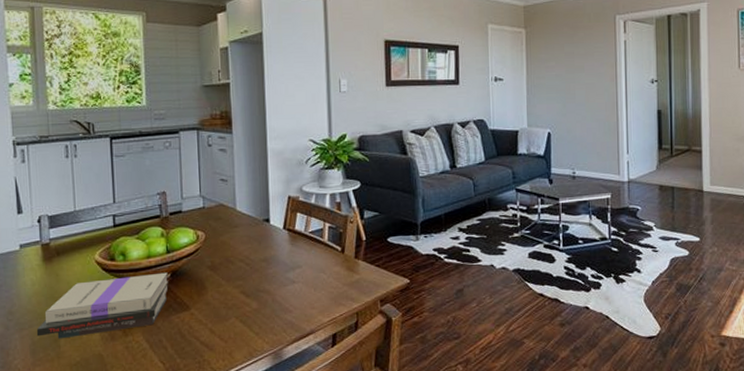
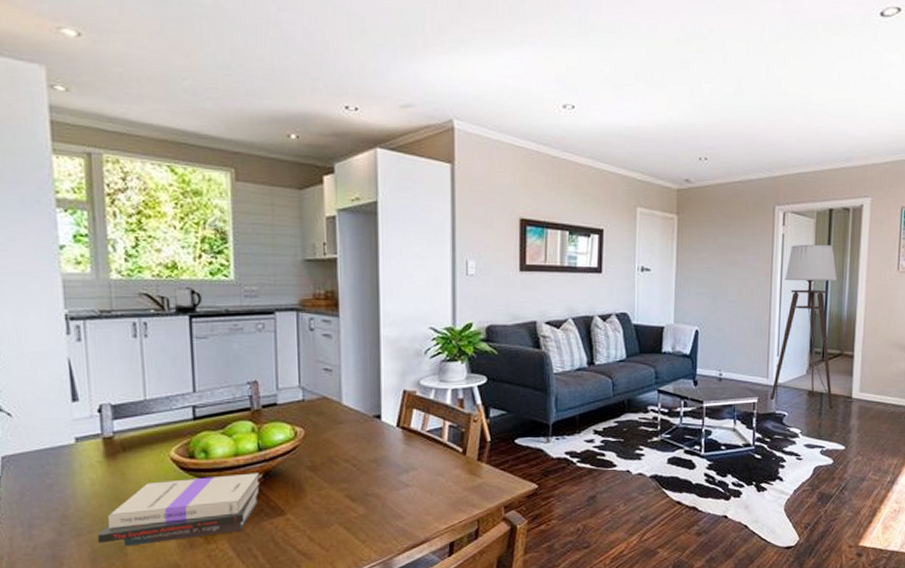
kettle: none [98,112,120,136] -> present [174,286,202,313]
floor lamp: none [622,47,707,202] -> present [770,244,856,409]

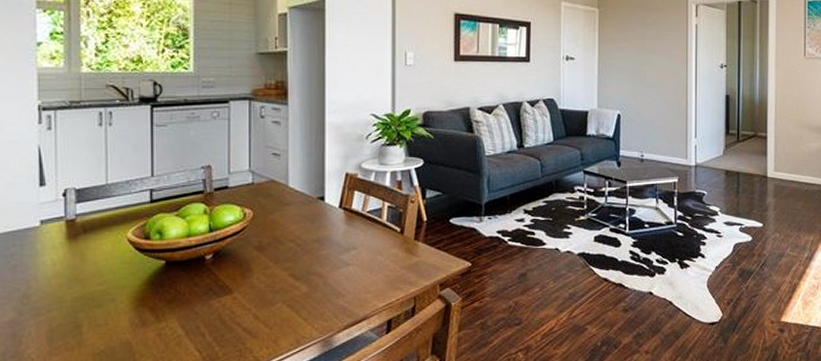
books: present [97,472,260,547] -> none [55,253,209,326]
floor lamp: present [770,244,856,409] -> none [689,33,771,187]

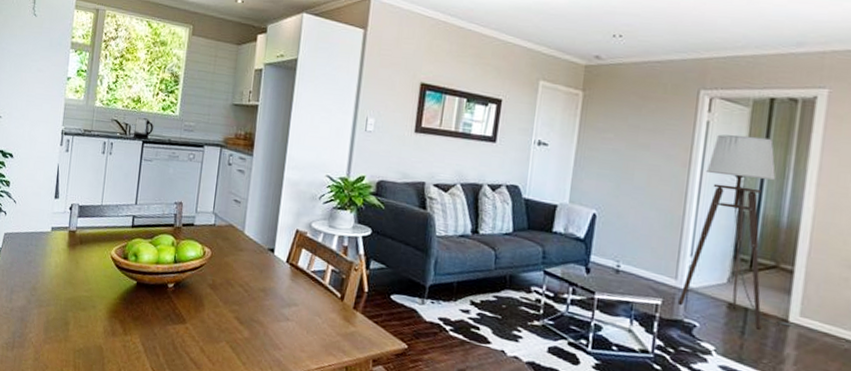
floor lamp: none [689,33,771,187] -> present [677,134,794,330]

